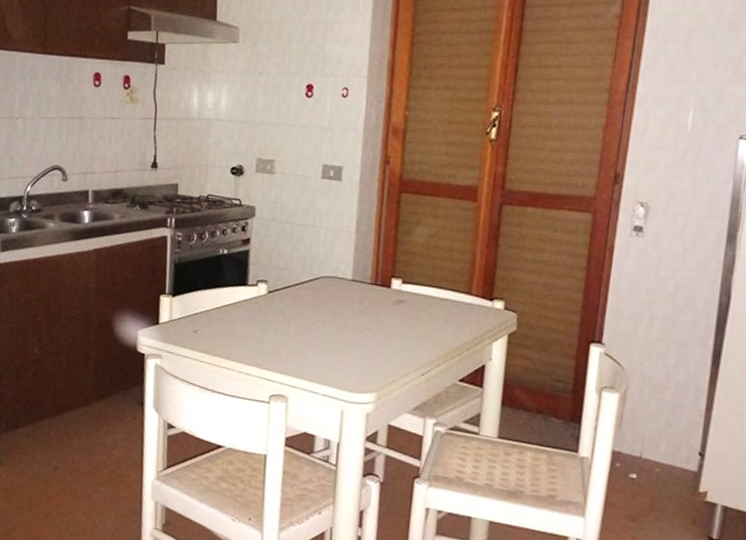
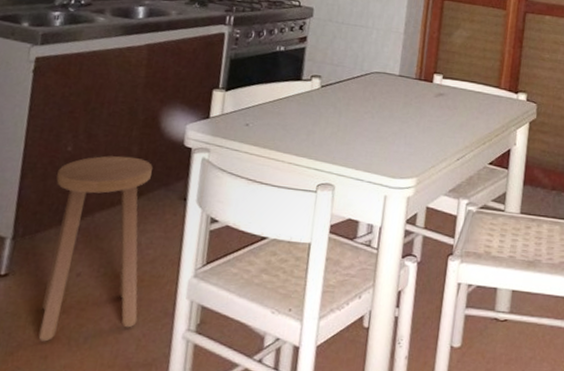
stool: none [28,359,110,526] -> present [38,155,153,342]

